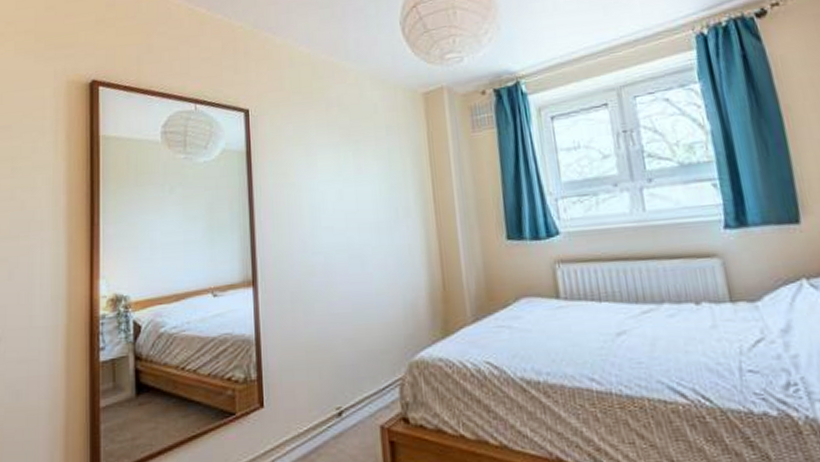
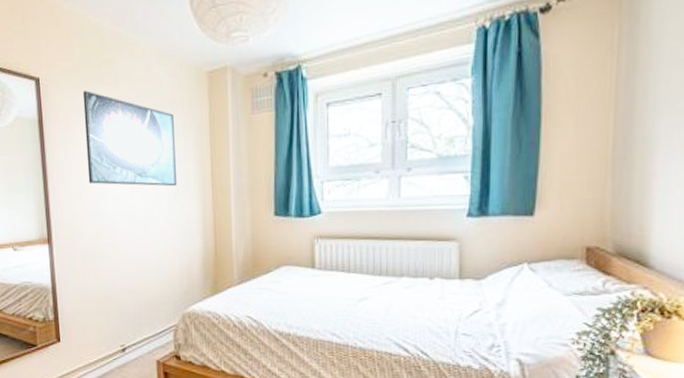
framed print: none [293,119,396,216] -> present [82,90,177,187]

